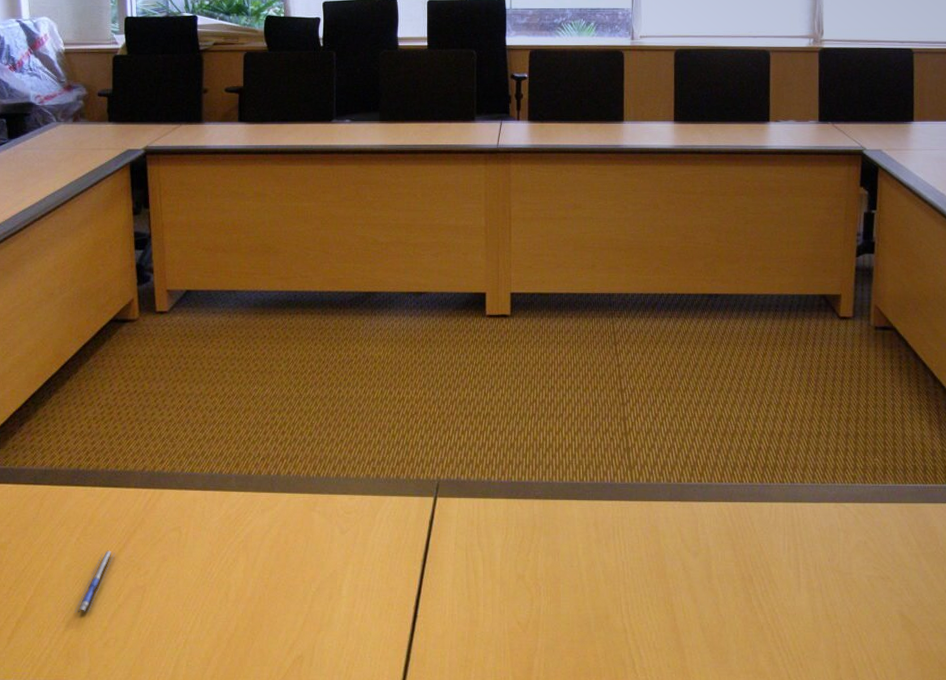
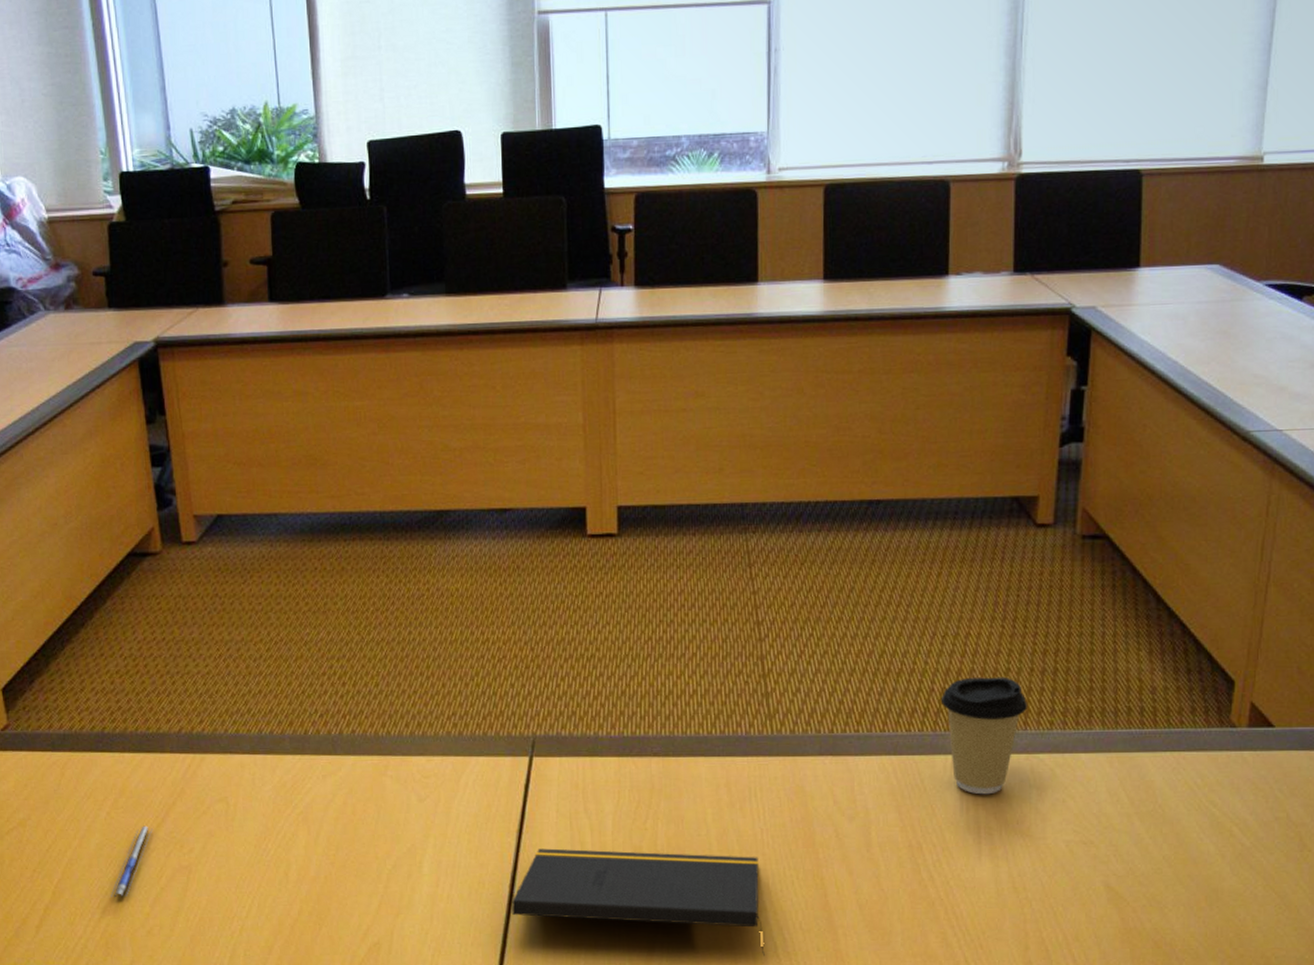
notepad: none [415,576,625,671] -> present [512,848,765,956]
coffee cup: none [766,439,836,536] -> present [940,677,1028,795]

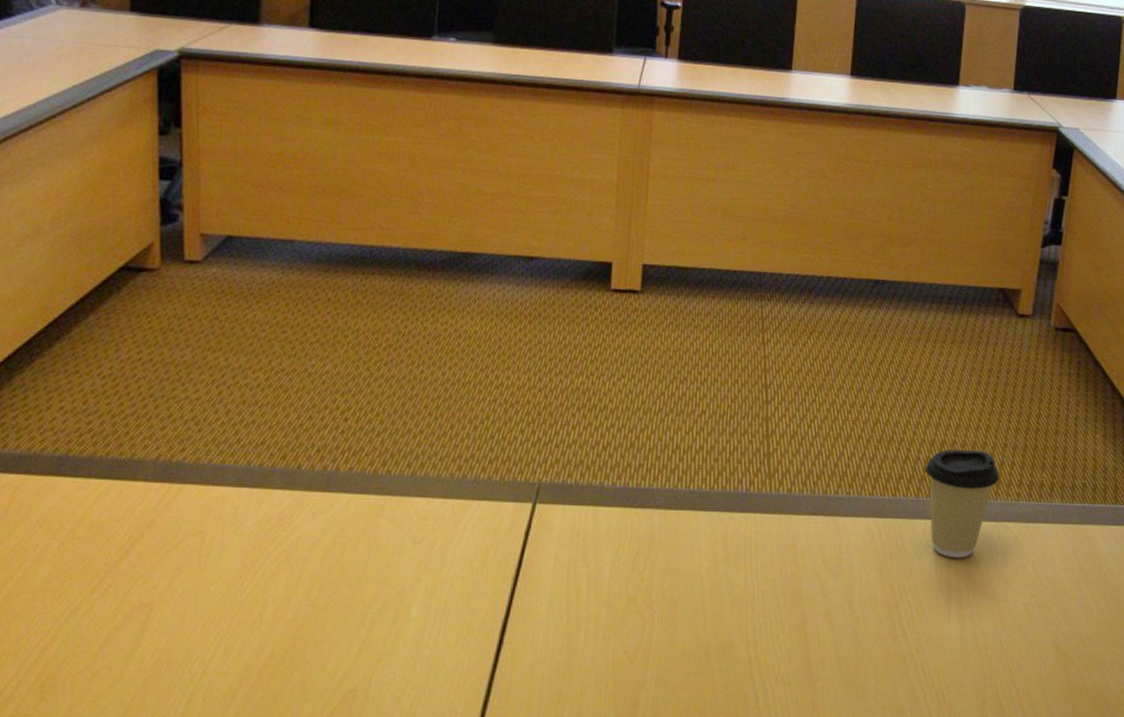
pen: present [110,825,153,898] -> none [53,558,113,636]
notepad: present [512,848,765,956] -> none [499,596,748,707]

